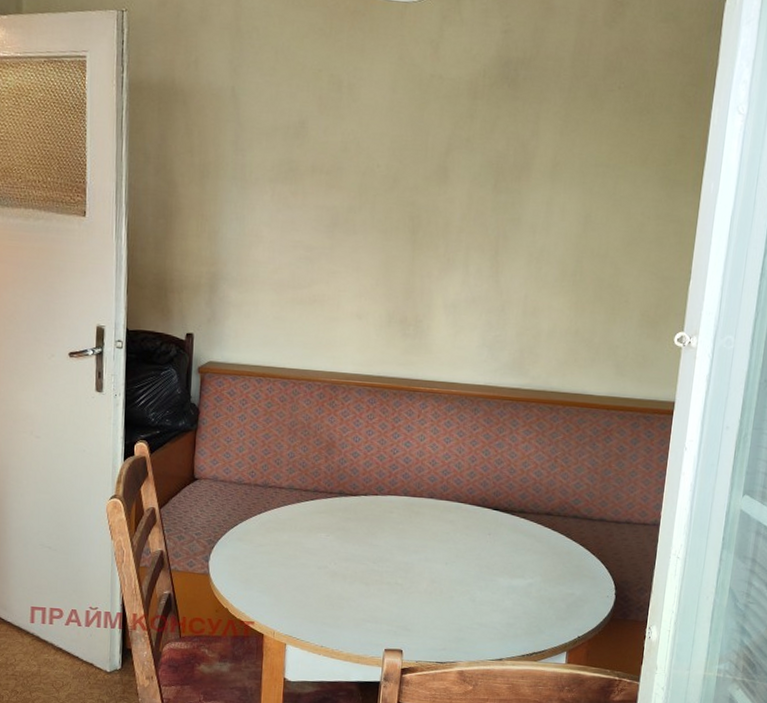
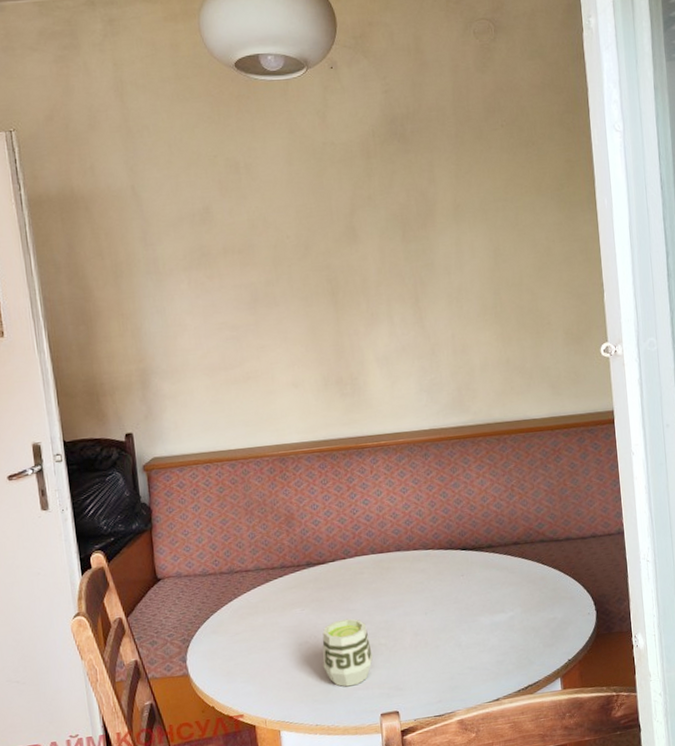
cup: none [338,552,388,617] -> present [322,618,373,687]

